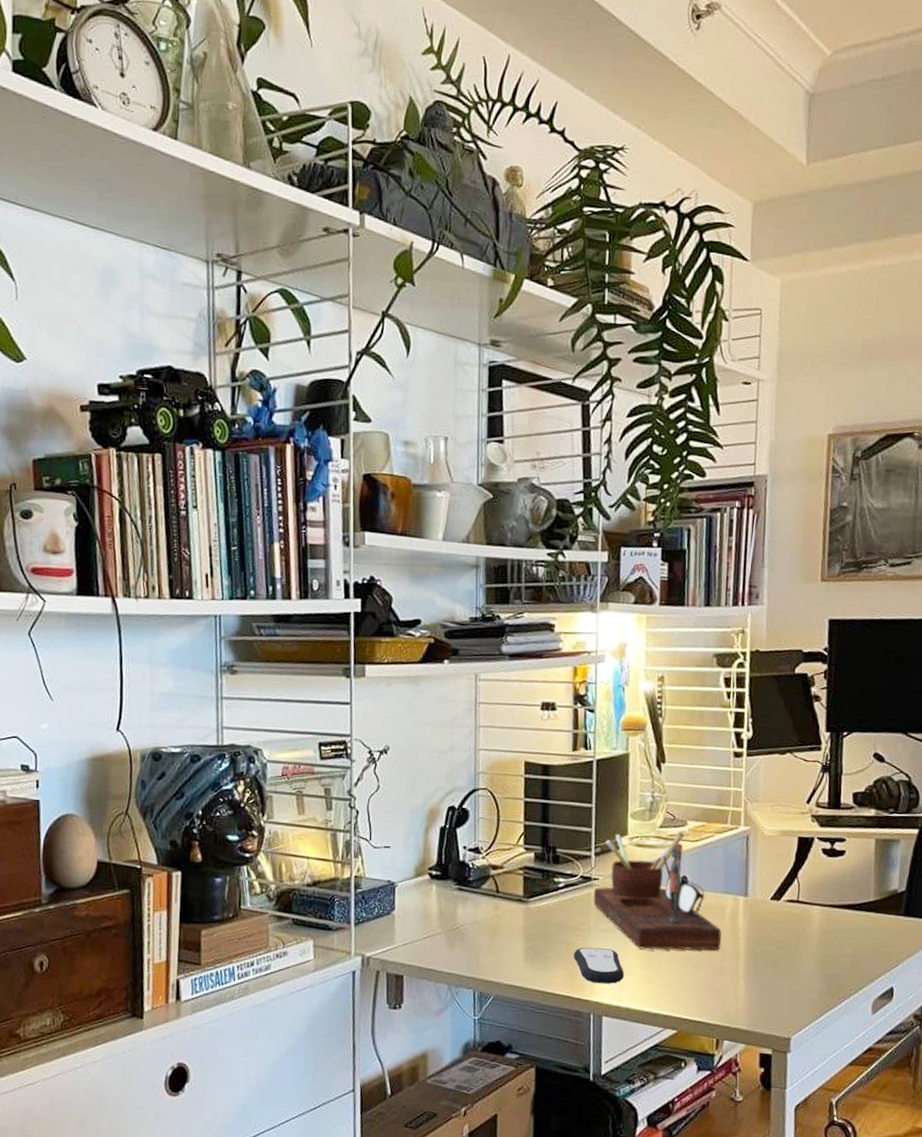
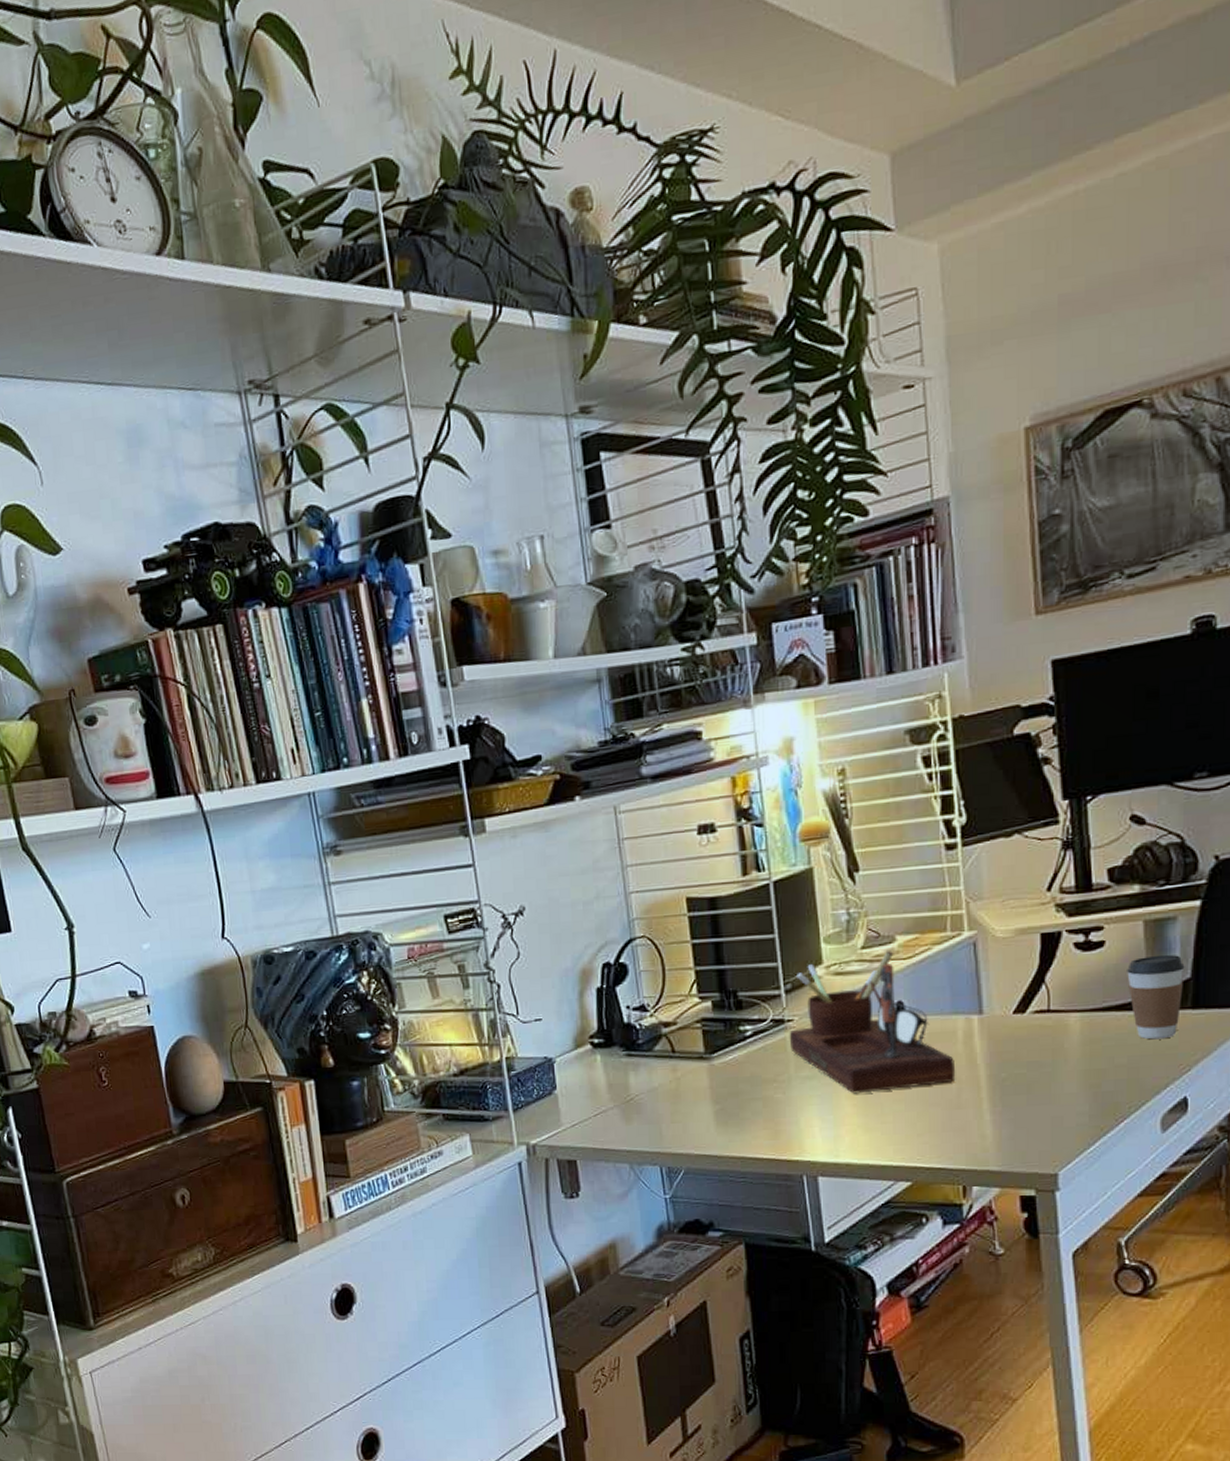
remote control: present [573,947,625,984] -> none [774,1098,839,1140]
coffee cup: none [859,868,902,938] -> present [1127,954,1185,1040]

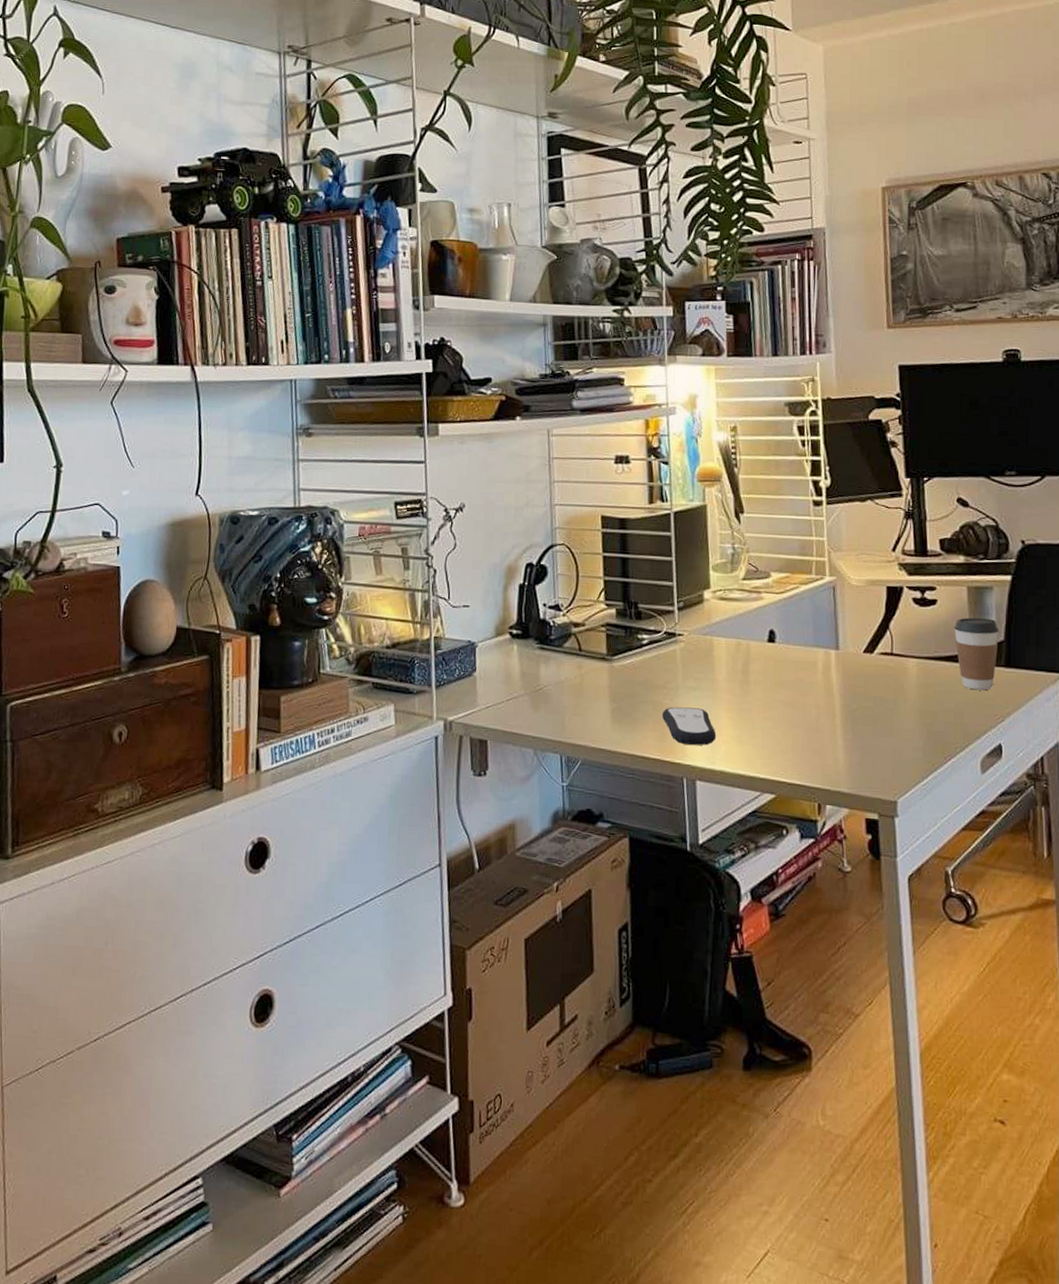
remote control: none [774,1098,839,1140] -> present [662,706,717,746]
desk organizer: present [789,951,956,1094] -> none [679,584,816,708]

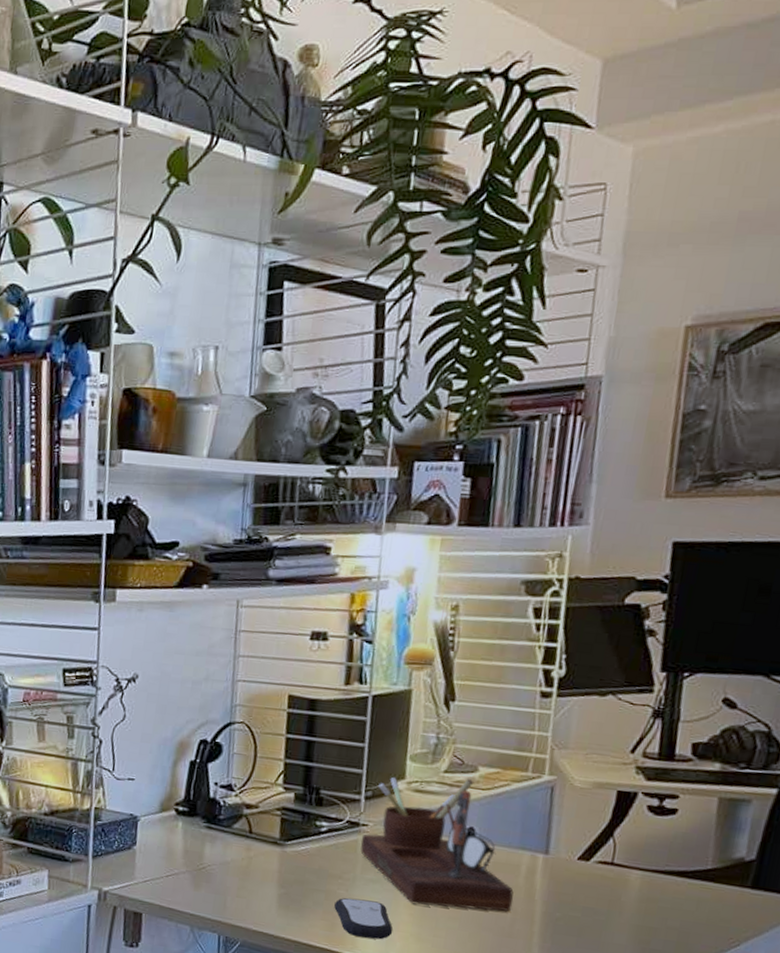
desk organizer: none [679,584,816,708] -> present [360,776,514,912]
coffee cup: present [954,617,999,691] -> none [692,831,752,912]

